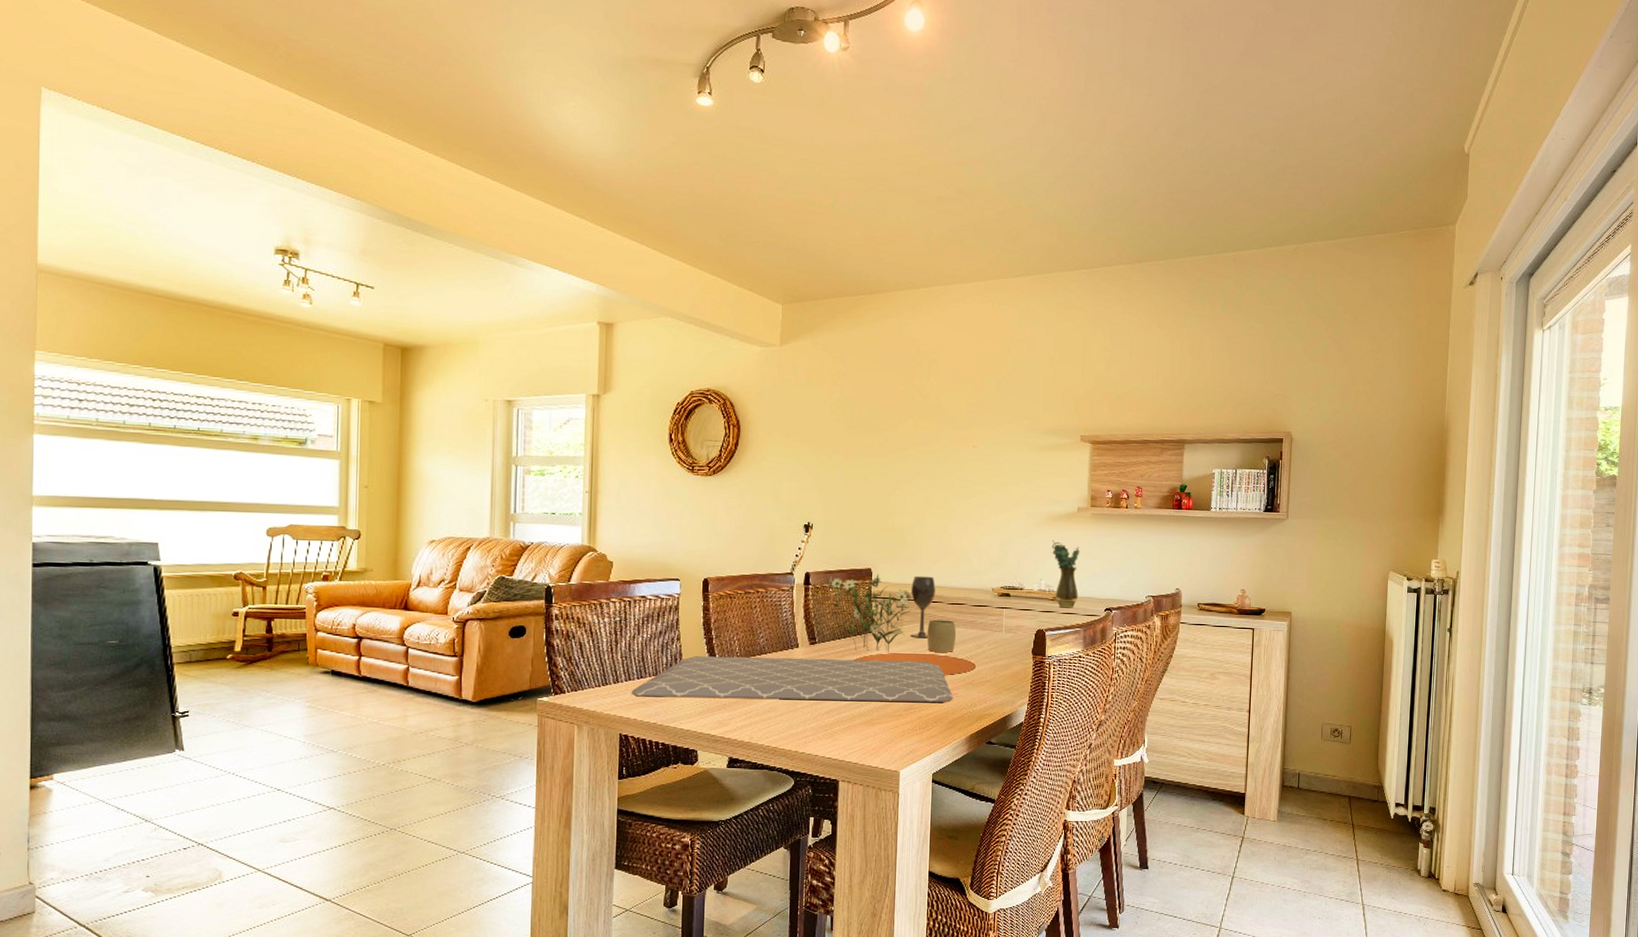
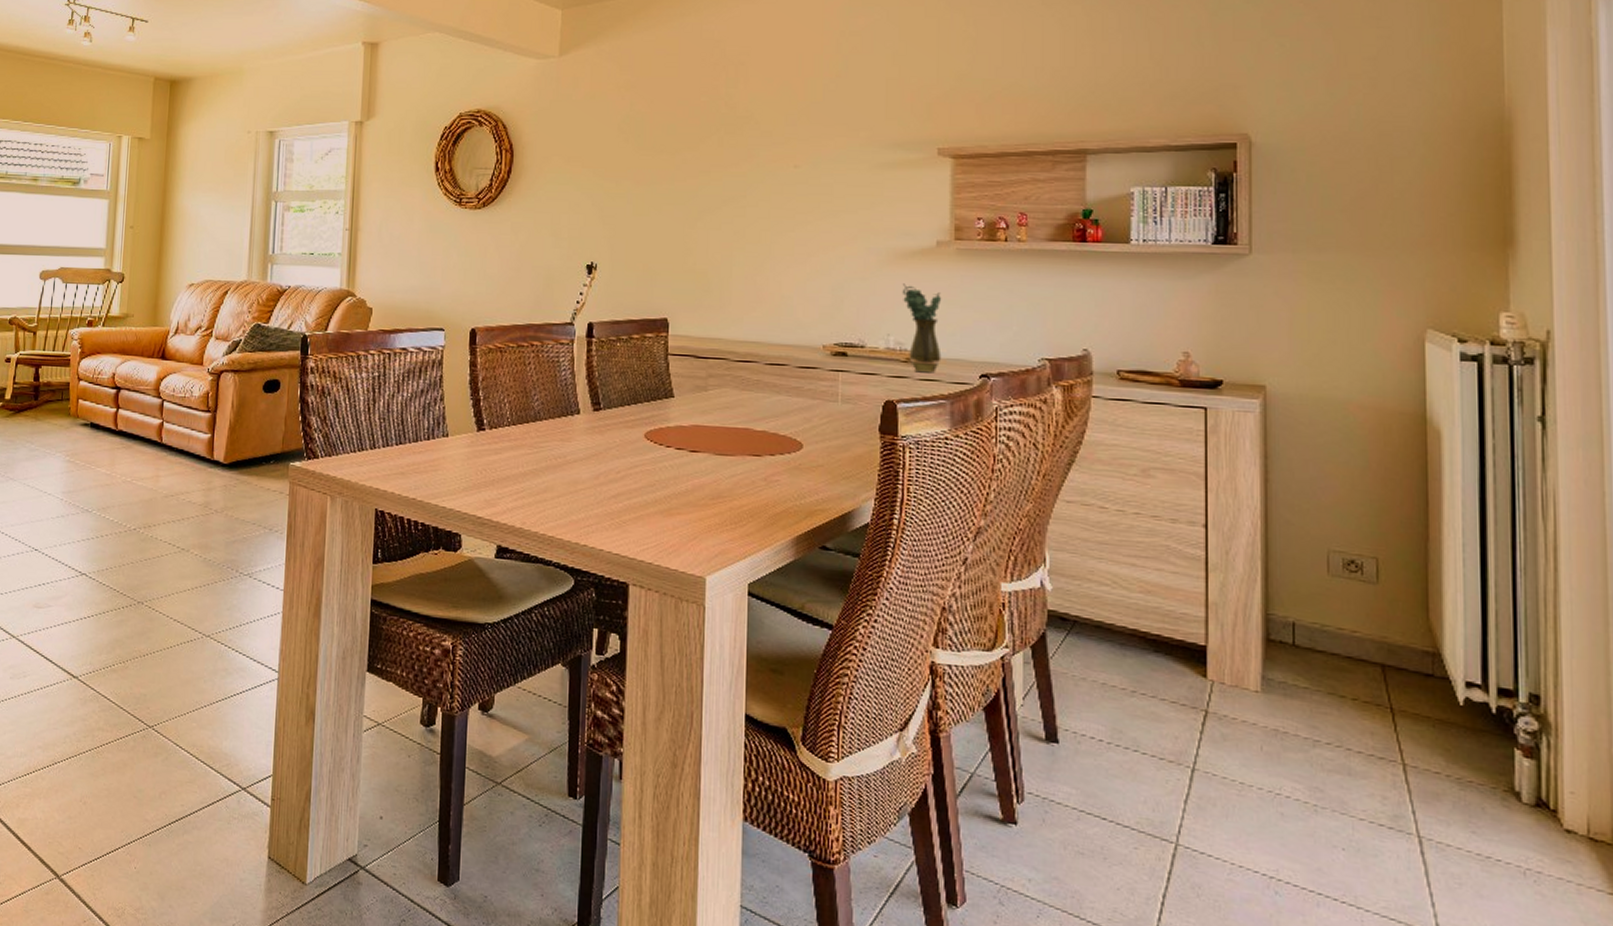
placemat: present [631,655,953,703] -> none [388,419,774,492]
flower bouquet: present [826,573,913,653] -> none [613,324,720,425]
wine glass: present [910,576,936,638] -> none [717,328,749,408]
mug: present [927,619,957,652] -> none [738,383,777,427]

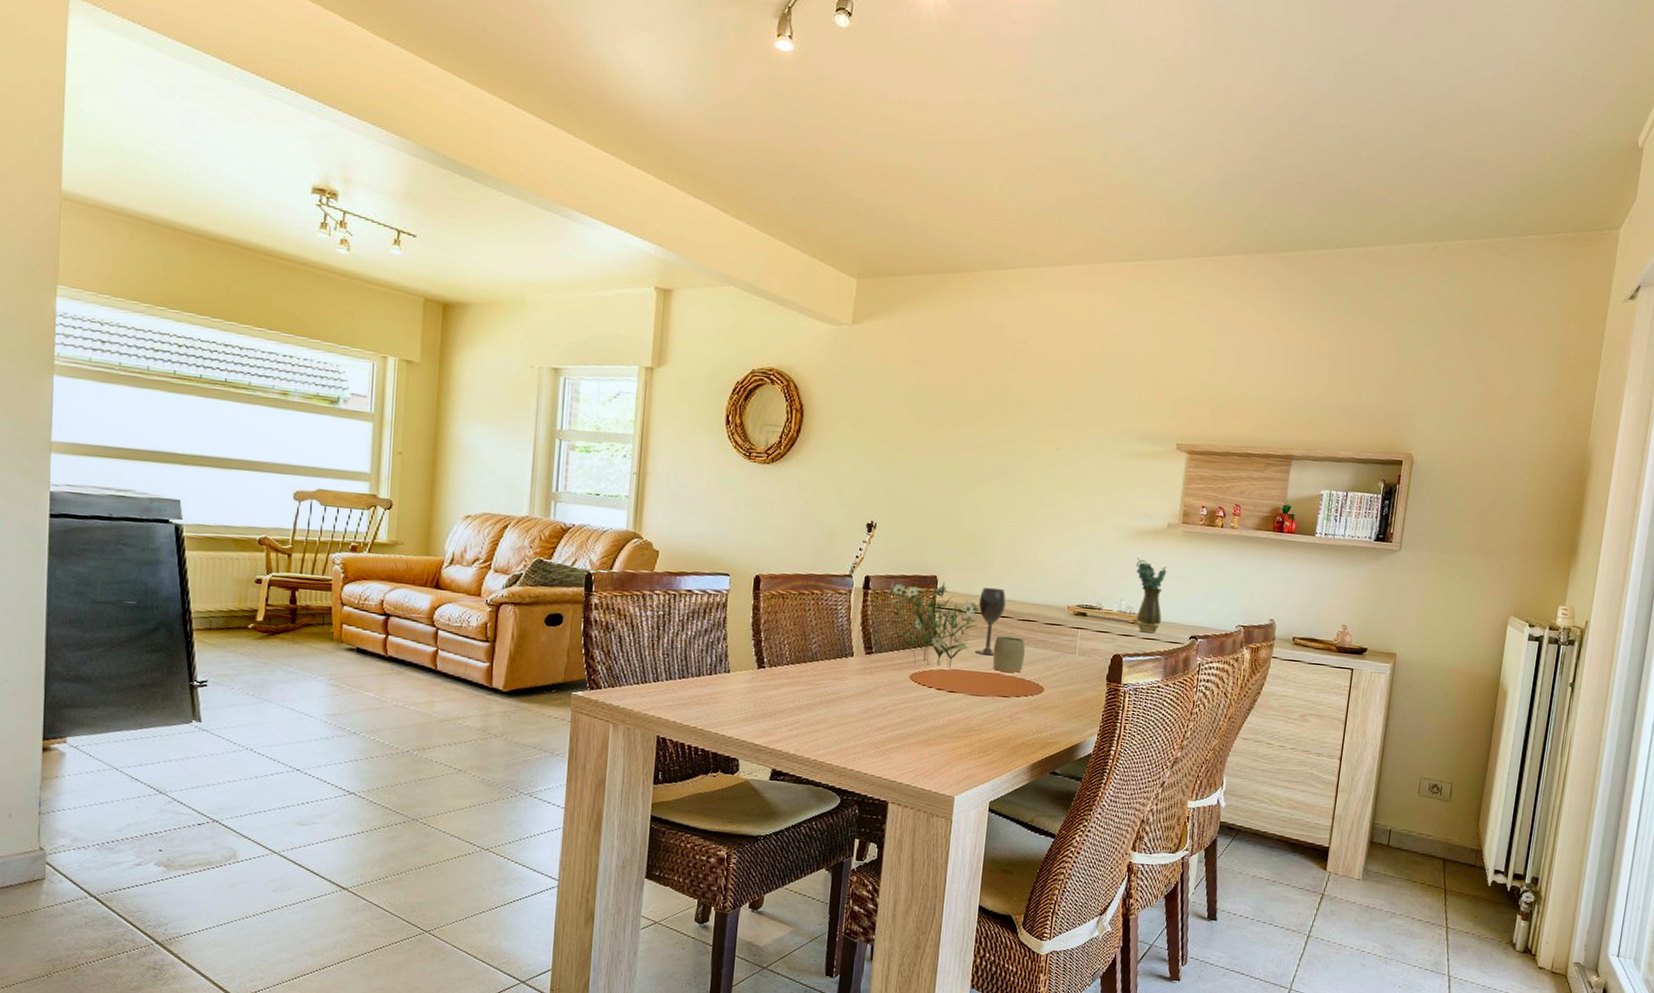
flower bouquet: none [613,324,720,425] -> present [887,580,980,669]
wine glass: none [717,328,749,408] -> present [975,587,1006,656]
mug: none [738,383,777,427] -> present [992,635,1026,673]

